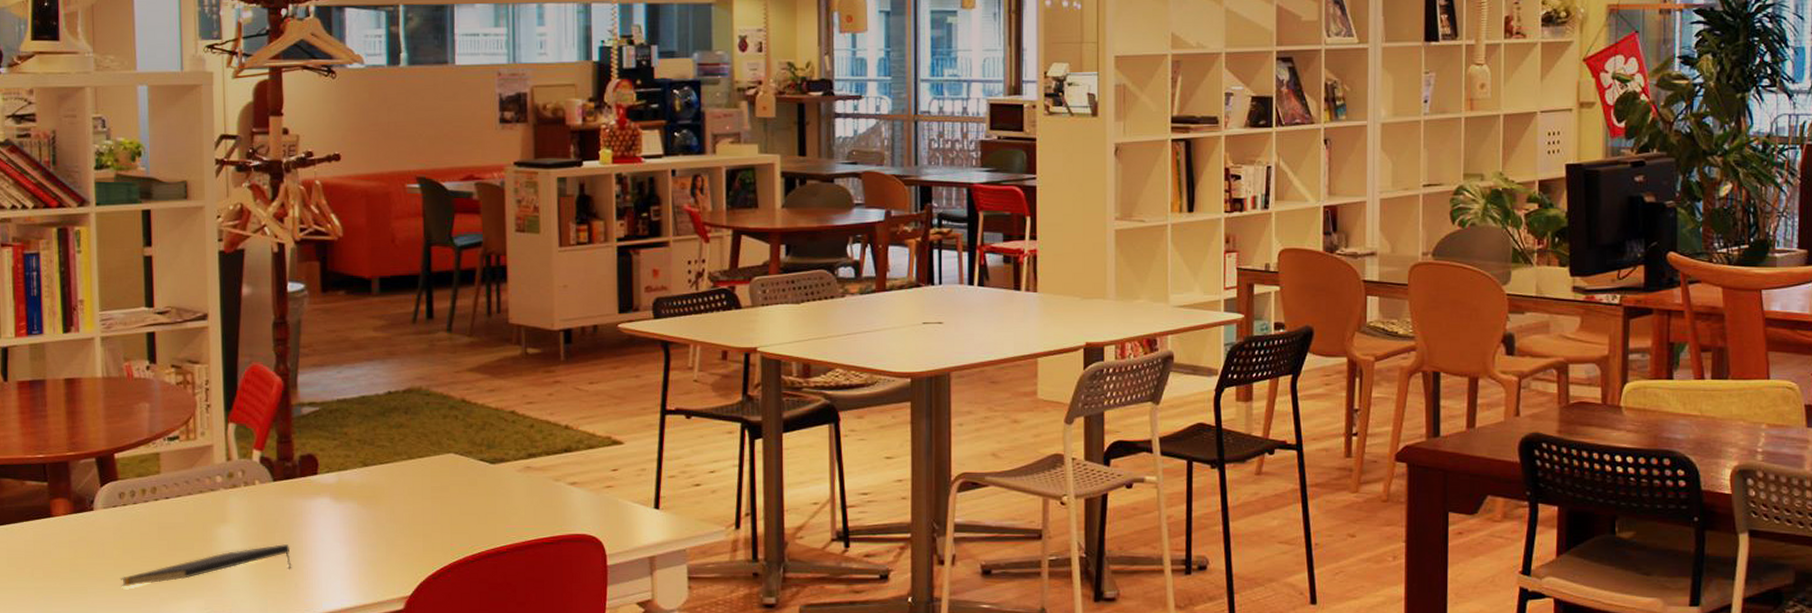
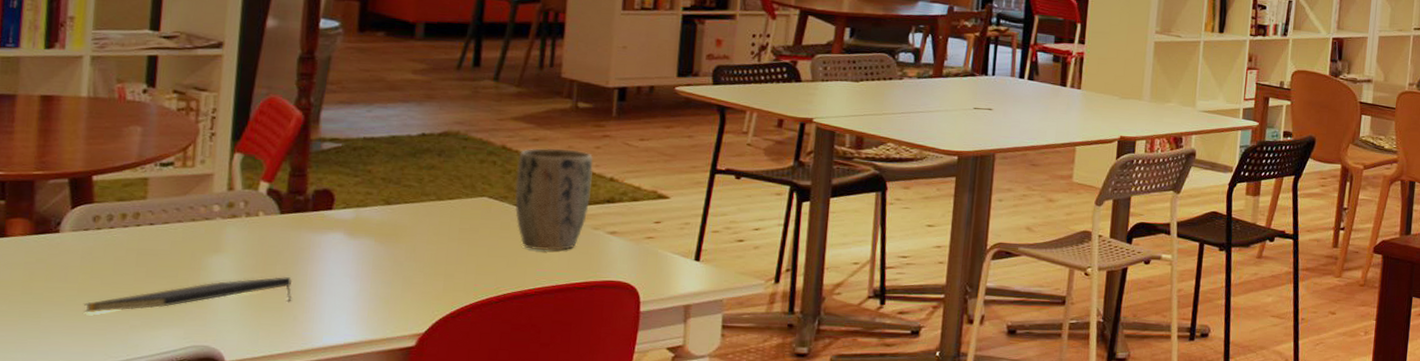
plant pot: none [477,398,548,506] -> present [514,148,594,251]

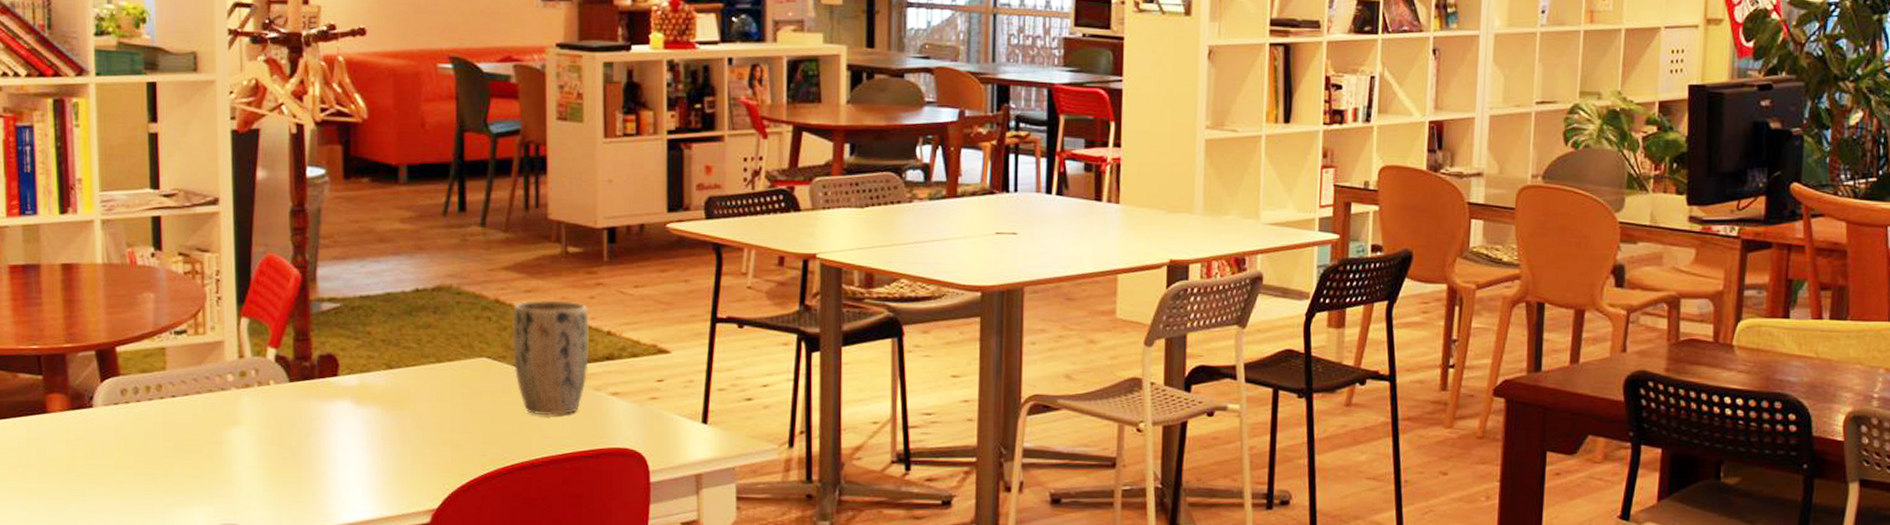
notepad: present [83,277,293,313] -> none [121,450,309,491]

